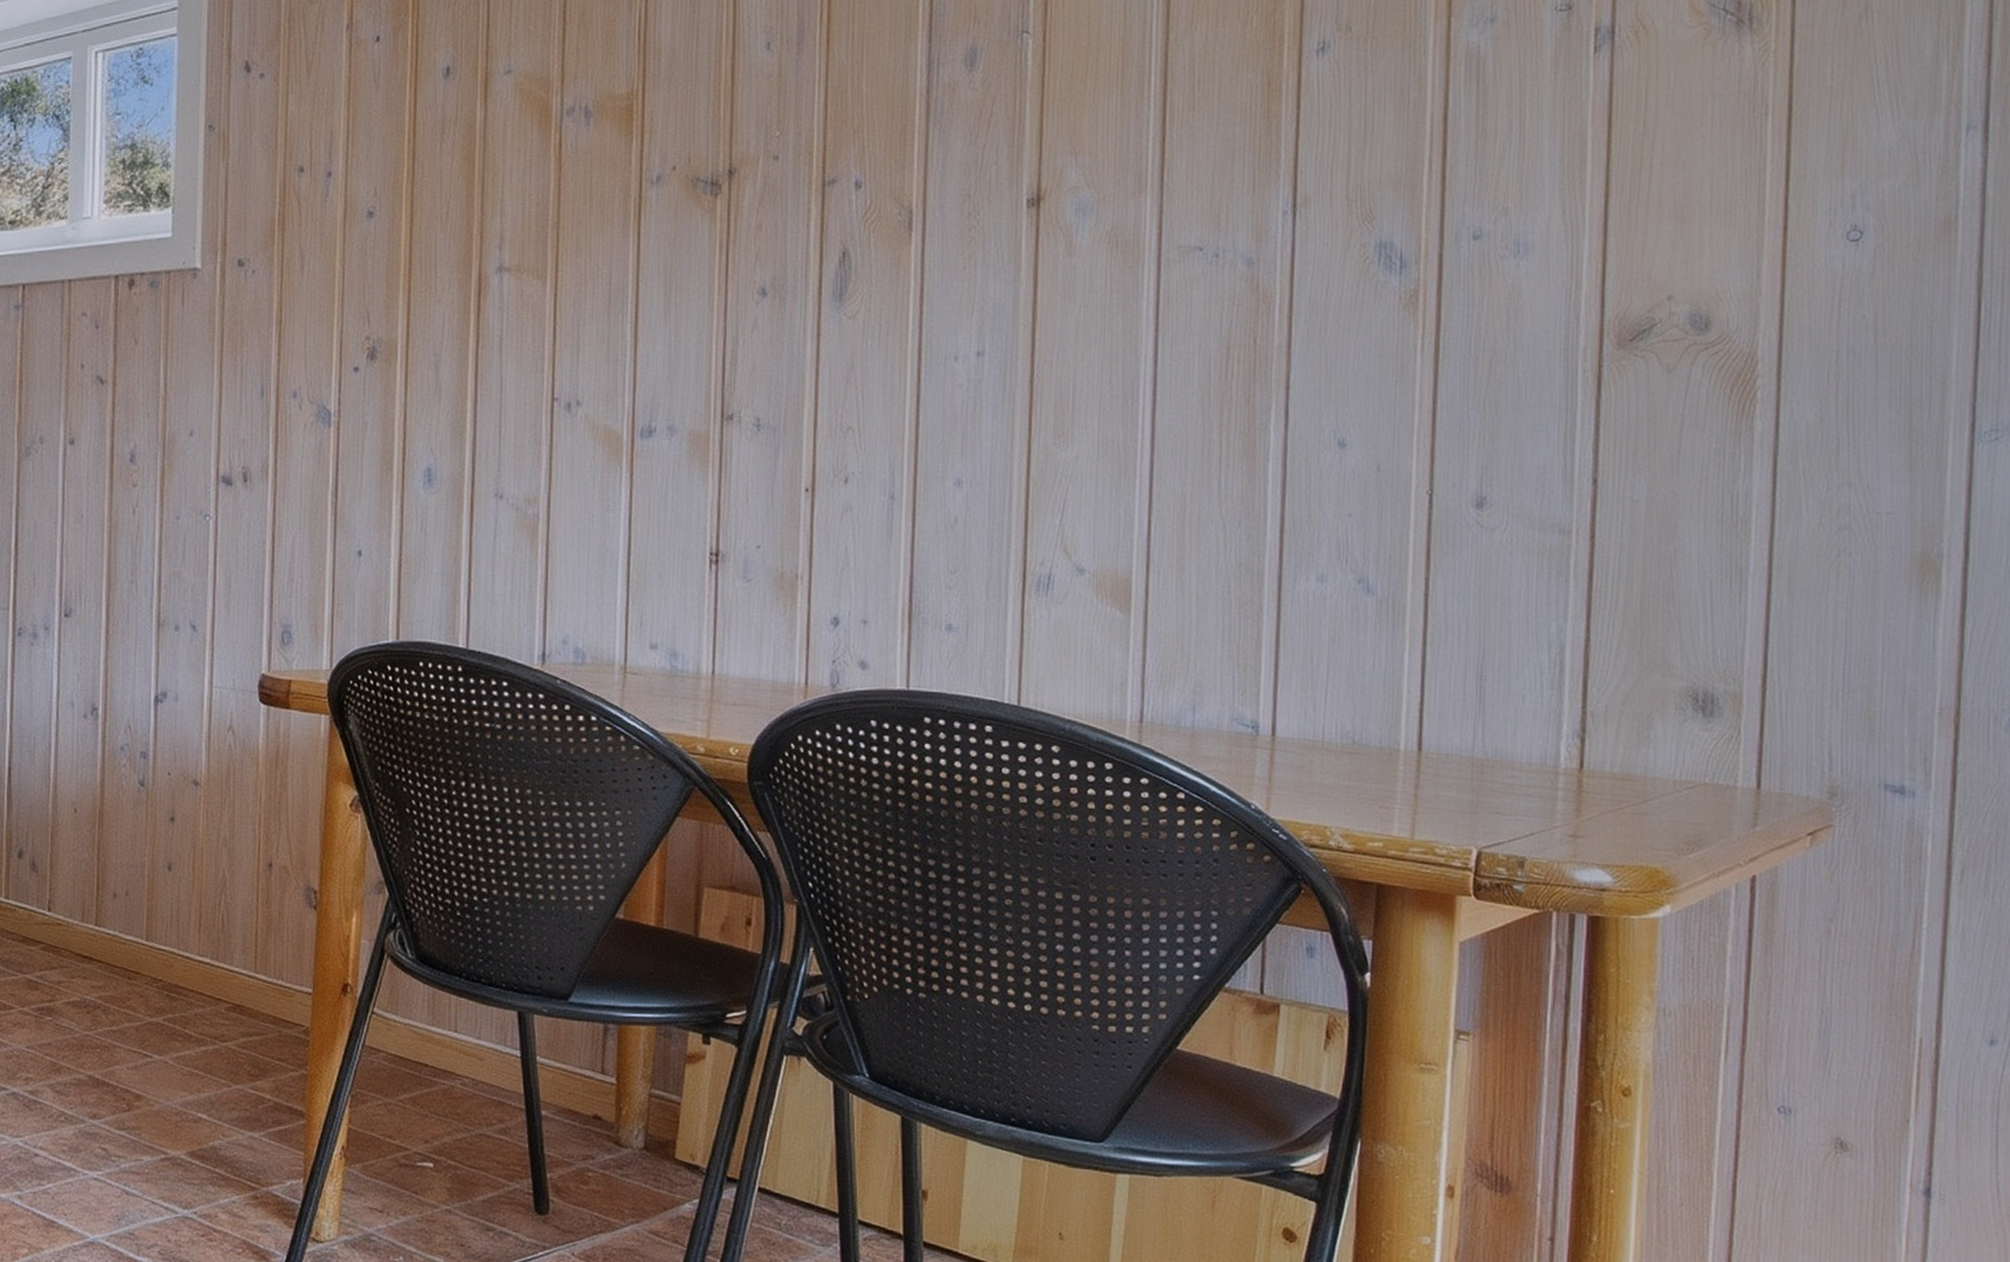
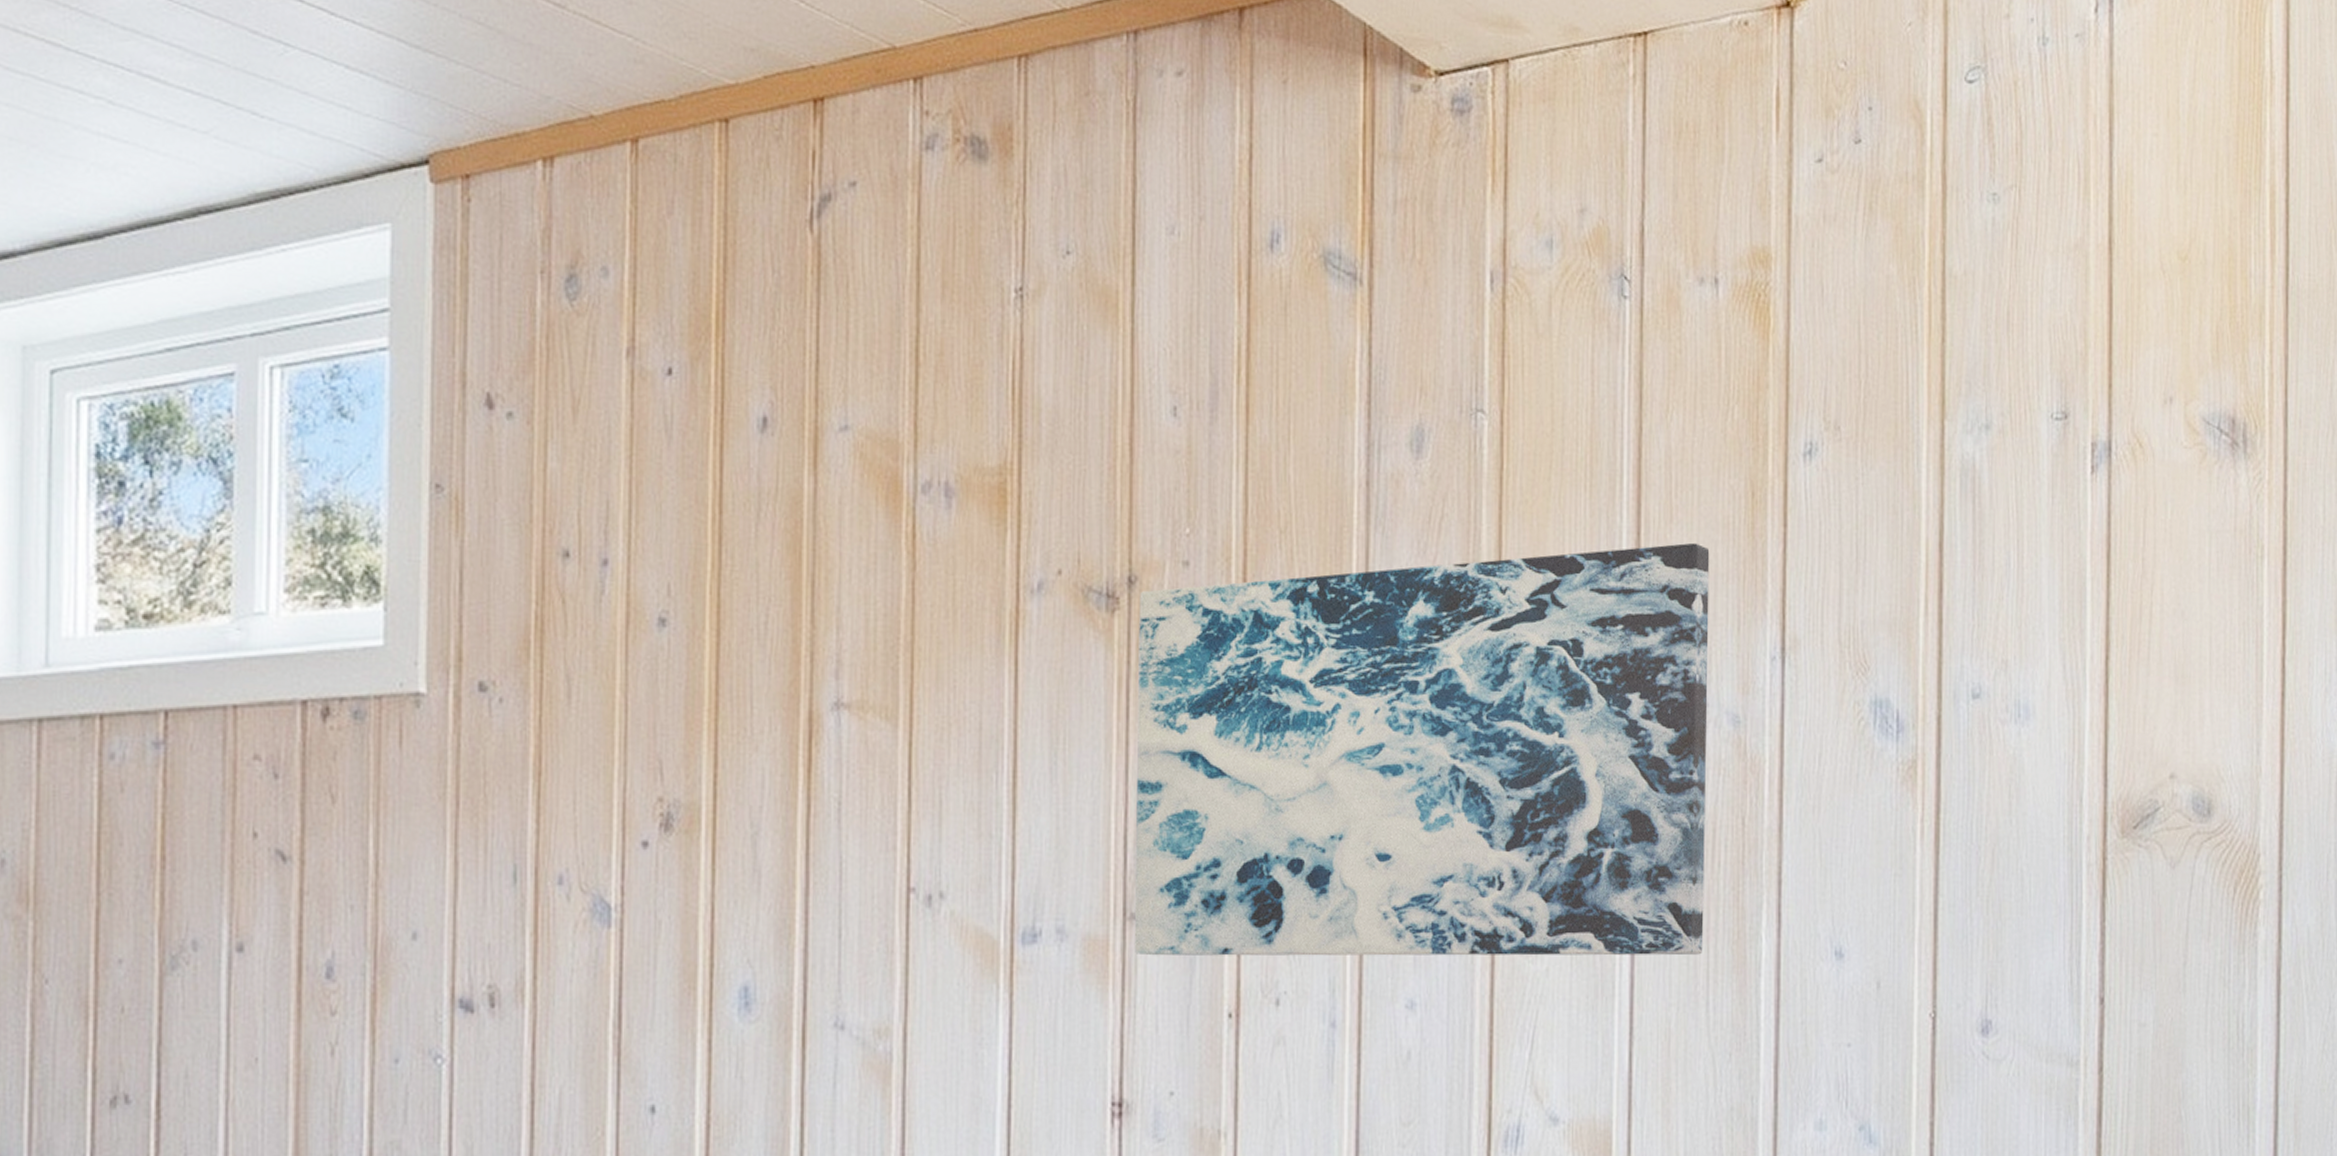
wall art: none [729,125,1228,446] -> present [1134,542,1710,956]

